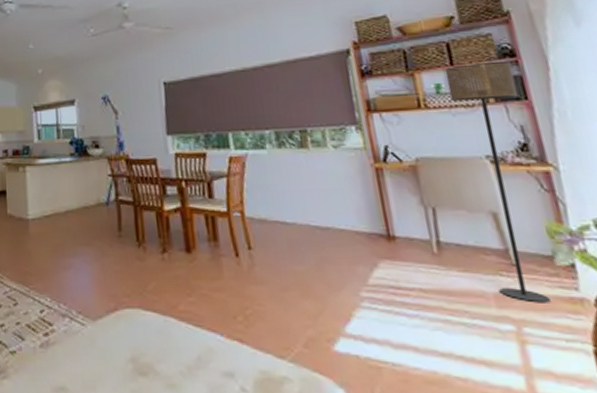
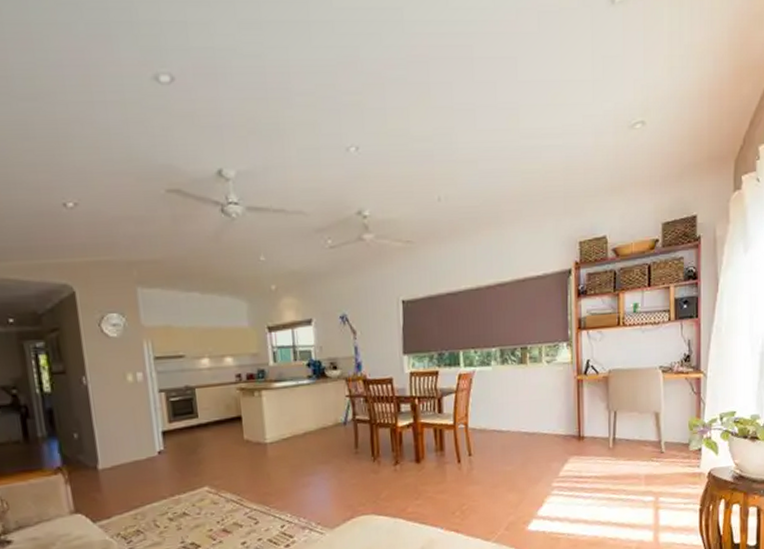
floor lamp: present [444,60,550,303] -> none [643,282,692,479]

